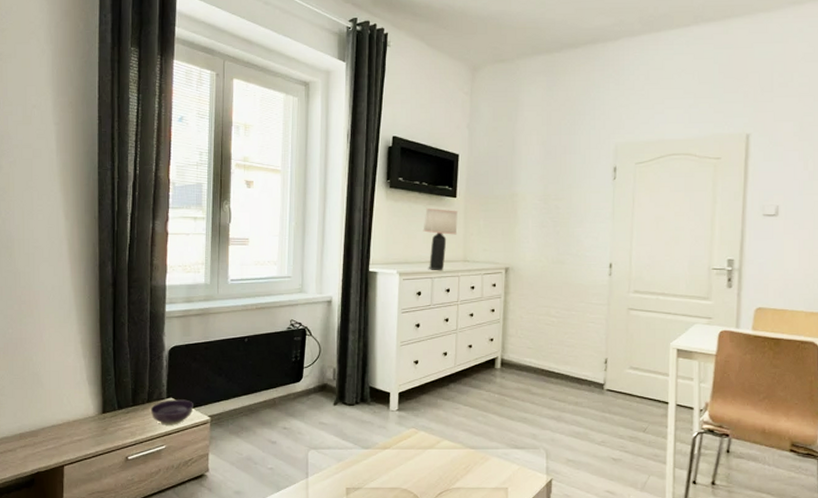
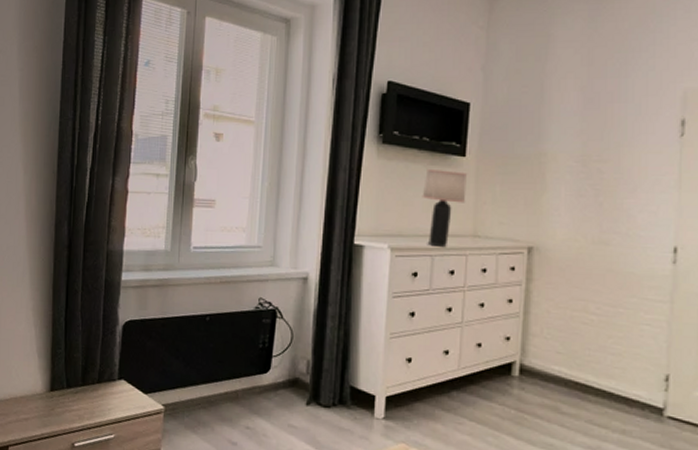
bowl: present [150,399,193,425] -> none [100,381,147,412]

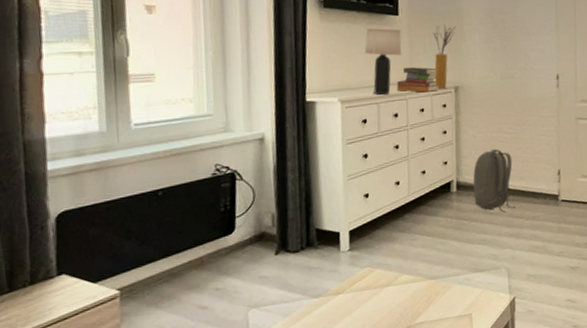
books: none [455,218,507,250] -> present [396,67,437,93]
vase: none [502,170,535,247] -> present [433,24,455,89]
backpack: none [541,331,599,416] -> present [473,148,516,213]

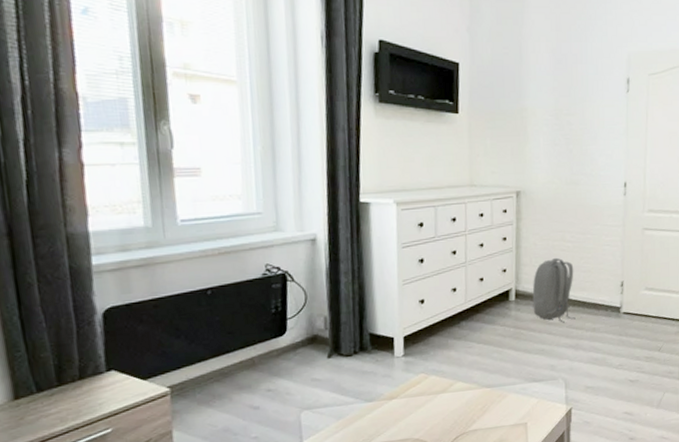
table lamp: present [364,27,402,96] -> none [421,125,462,198]
books: present [396,67,437,93] -> none [454,169,498,197]
vase: present [433,24,455,89] -> none [495,125,519,193]

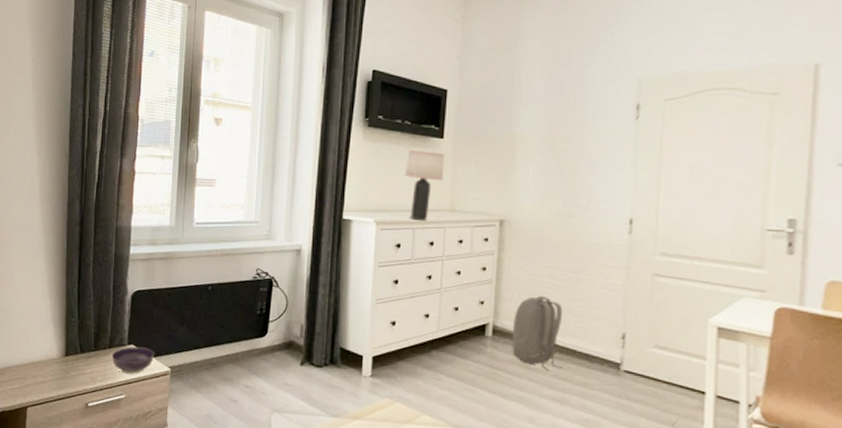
bowl: none [84,370,146,405] -> present [111,346,154,374]
table lamp: none [421,125,462,198] -> present [404,149,445,221]

